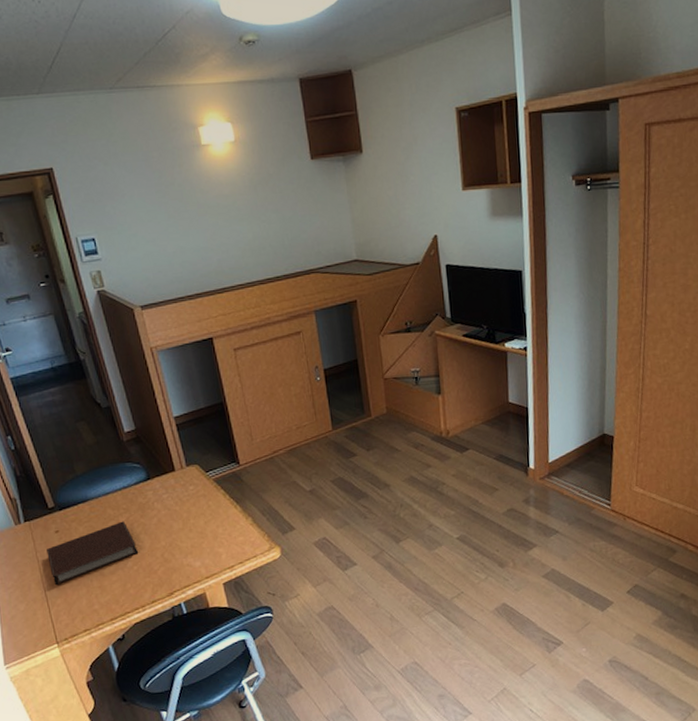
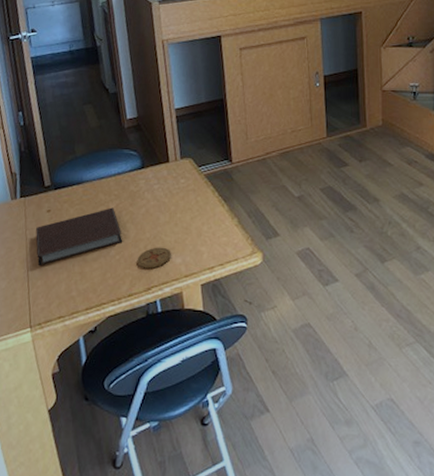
coaster: none [155,553,190,575] -> present [137,247,171,269]

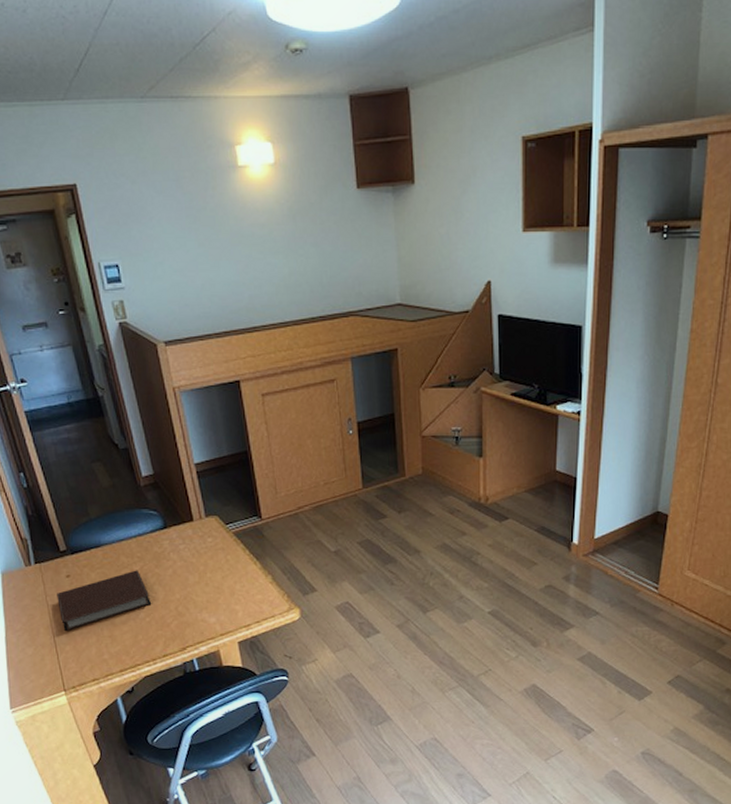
coaster: present [137,247,171,269] -> none [168,607,204,629]

